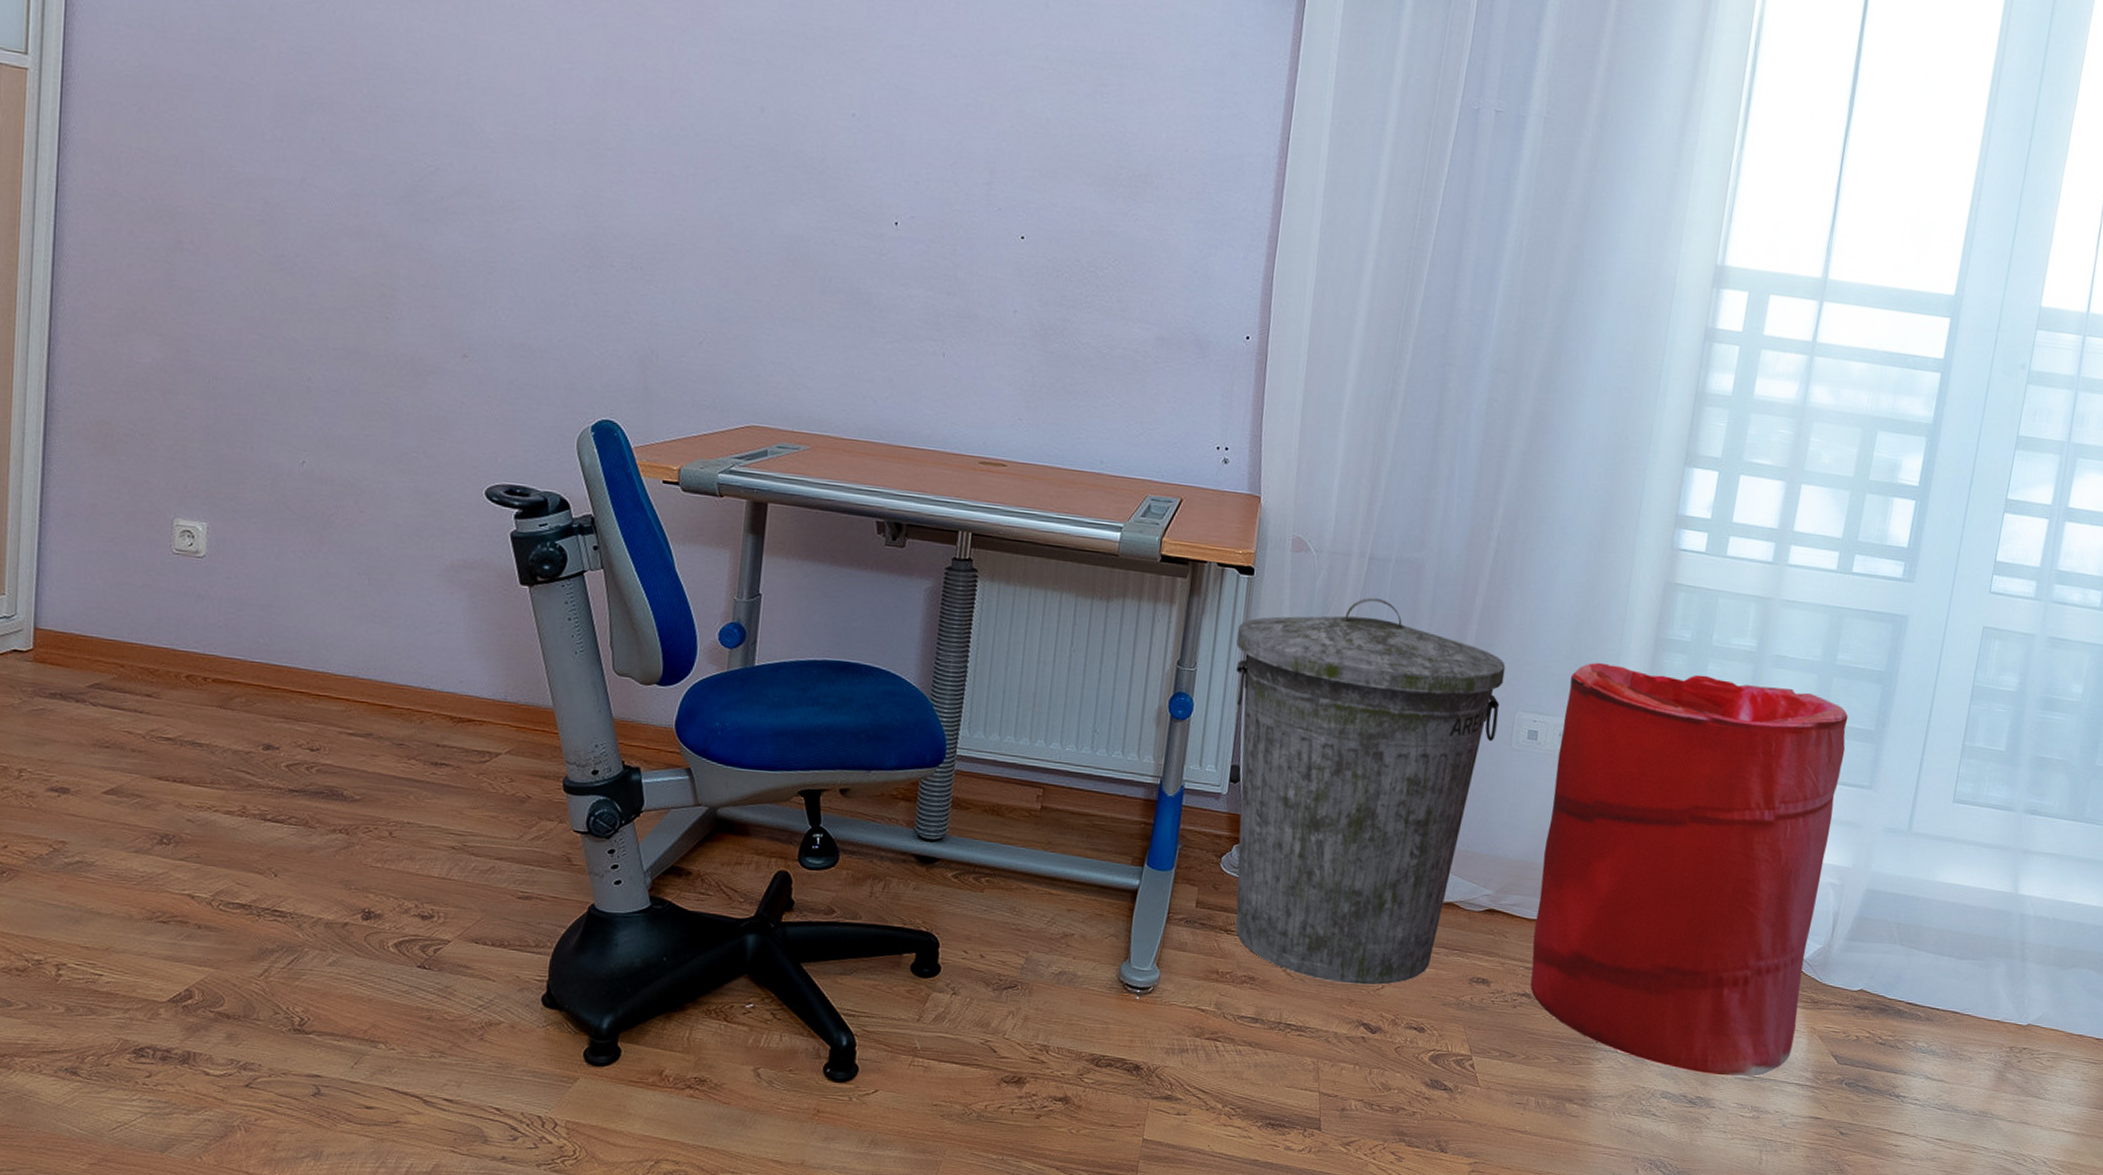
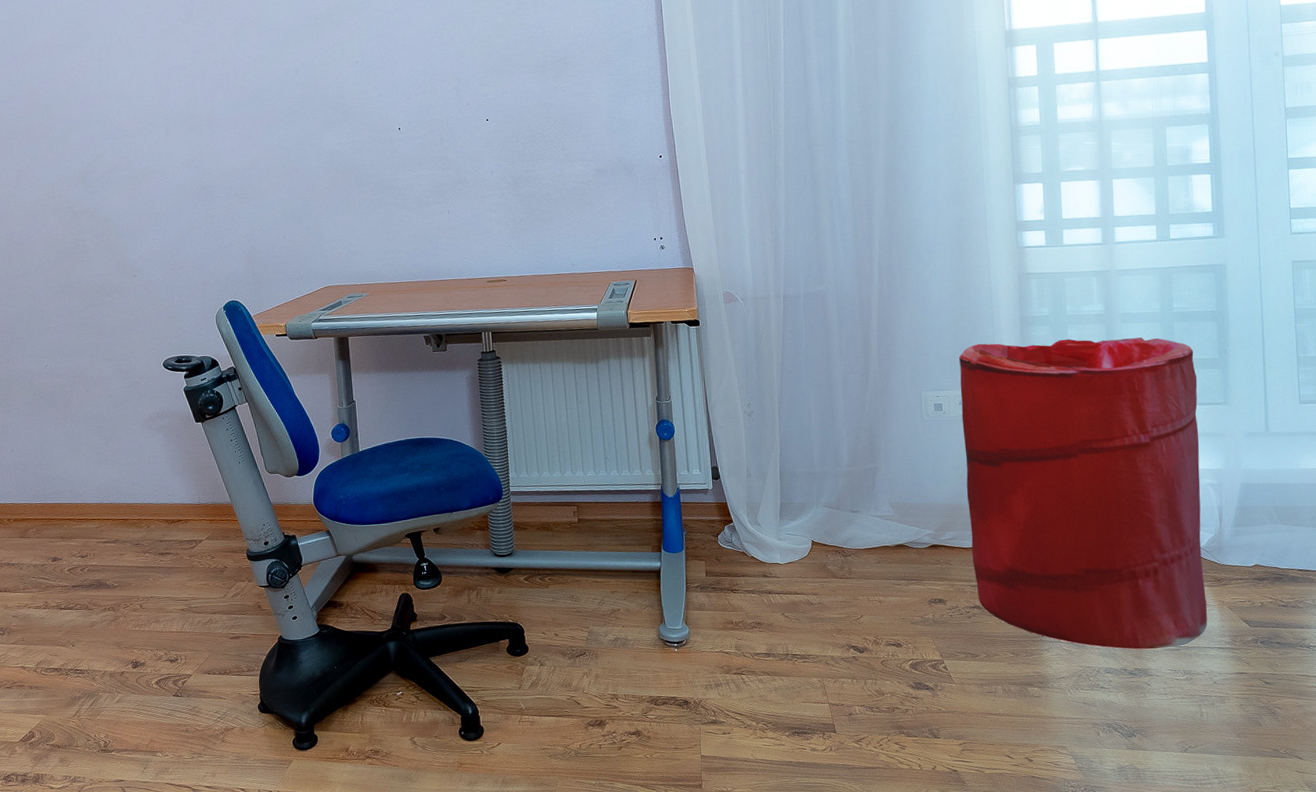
trash can: present [1235,597,1506,986] -> none [695,325,909,618]

